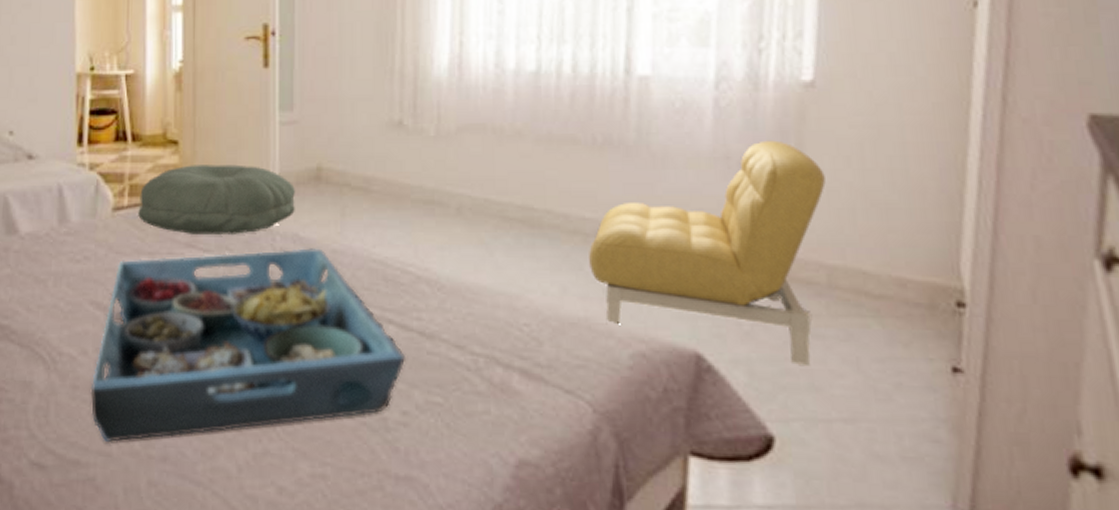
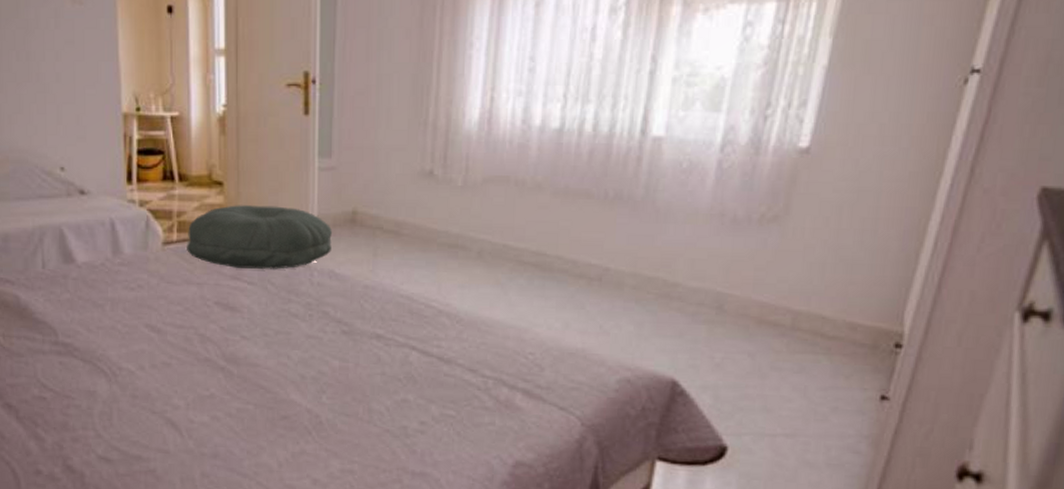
serving tray: present [90,248,407,442] -> none [148,283,426,442]
armchair: present [589,140,826,367] -> none [591,200,805,393]

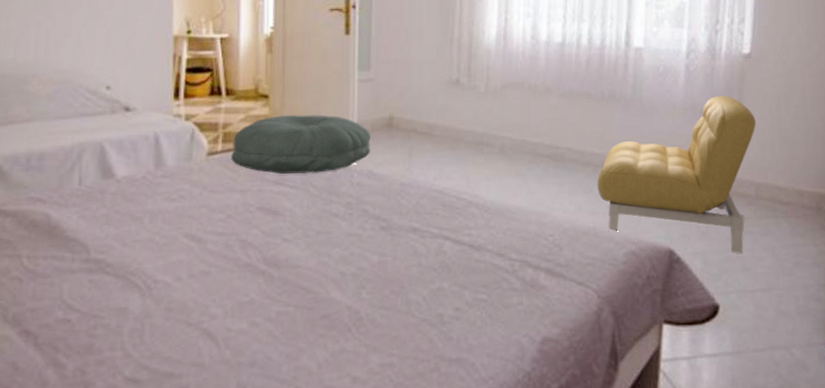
armchair: none [591,200,805,393] -> present [597,95,756,254]

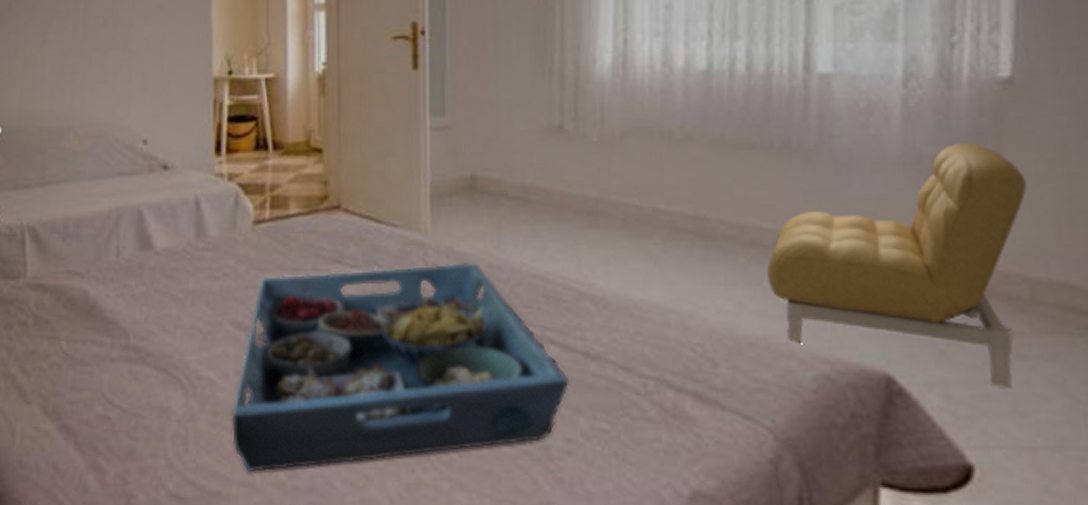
serving tray: none [184,182,459,354] -> present [231,263,570,472]
pillow: present [231,115,372,174] -> none [280,173,449,249]

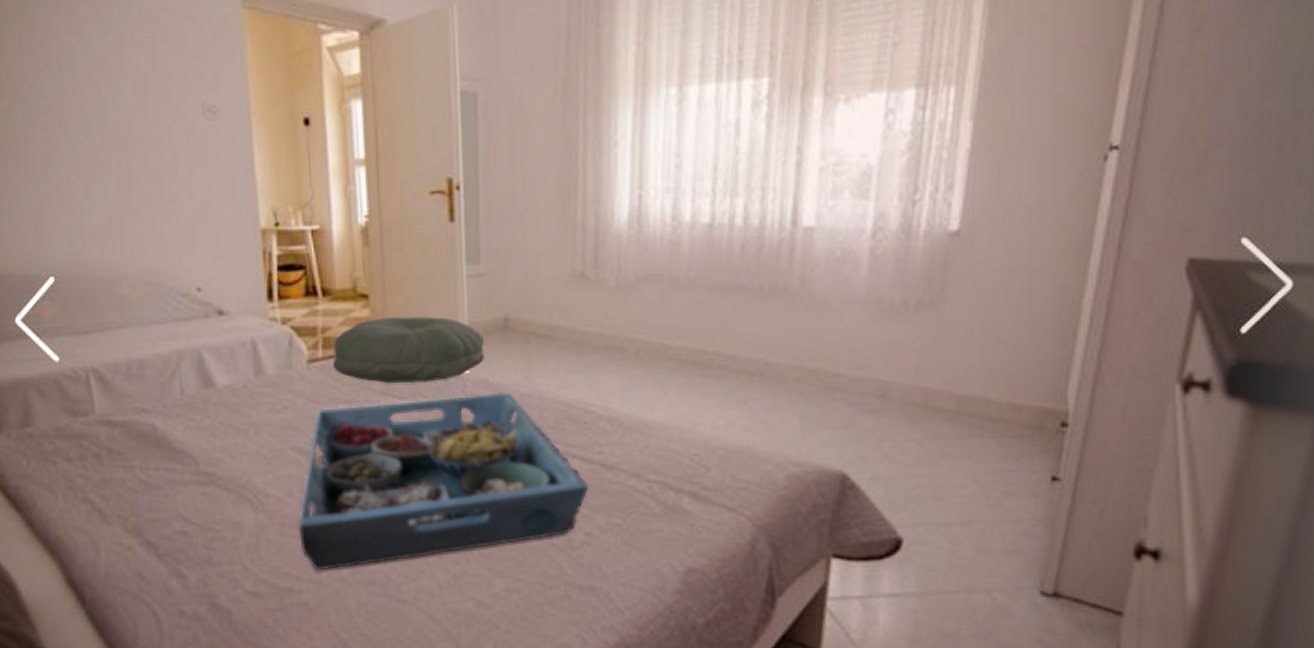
pillow: none [280,173,449,249] -> present [333,316,485,383]
armchair: present [767,142,1027,390] -> none [753,285,962,481]

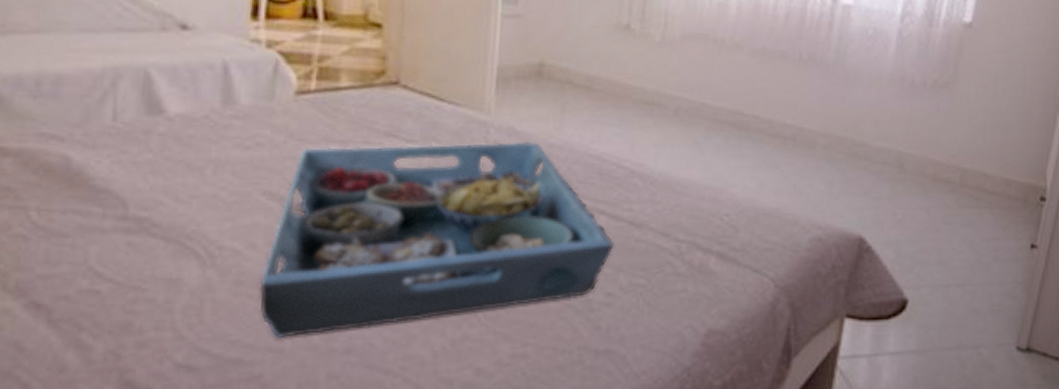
pillow: present [333,316,485,383] -> none [328,51,515,126]

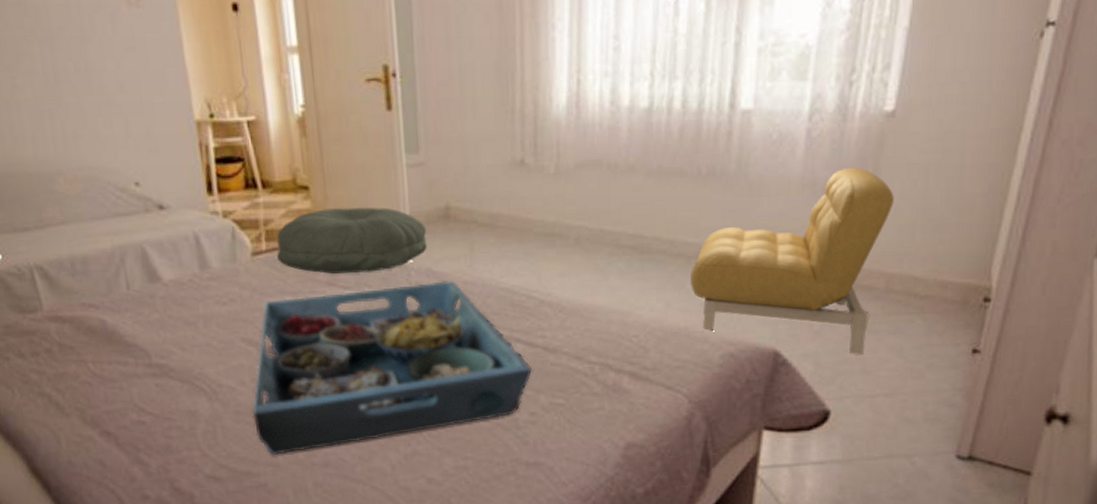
pillow: none [328,51,515,126] -> present [276,207,427,274]
armchair: none [785,67,970,246] -> present [690,167,894,356]

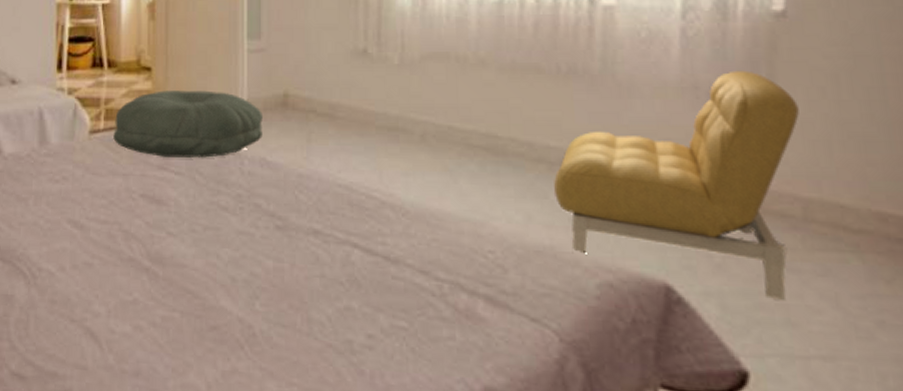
serving tray: present [252,281,533,455] -> none [67,172,372,356]

